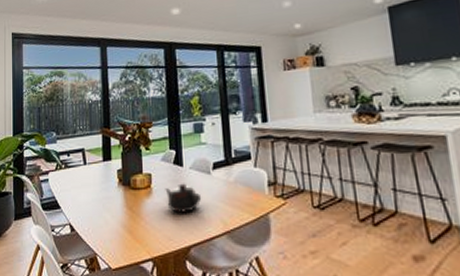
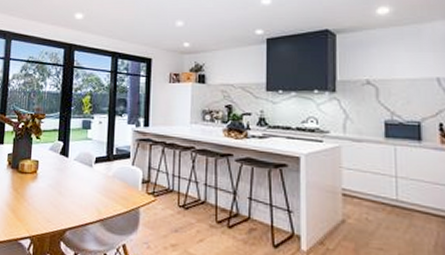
teapot: present [165,183,202,214] -> none [49,172,82,200]

